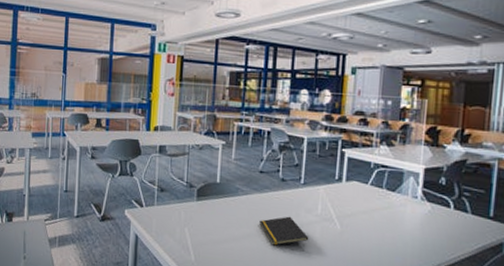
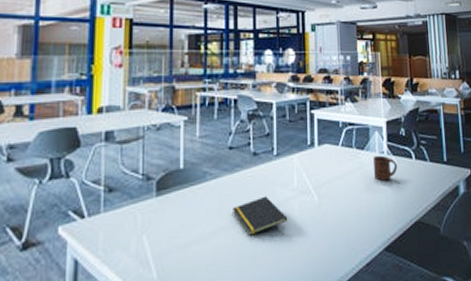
cup: none [402,199,431,224] -> present [372,155,397,181]

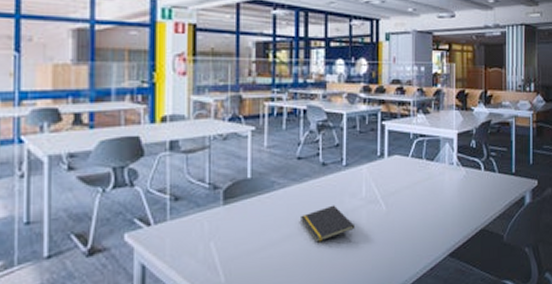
cup: present [372,155,397,181] -> none [442,166,465,191]

